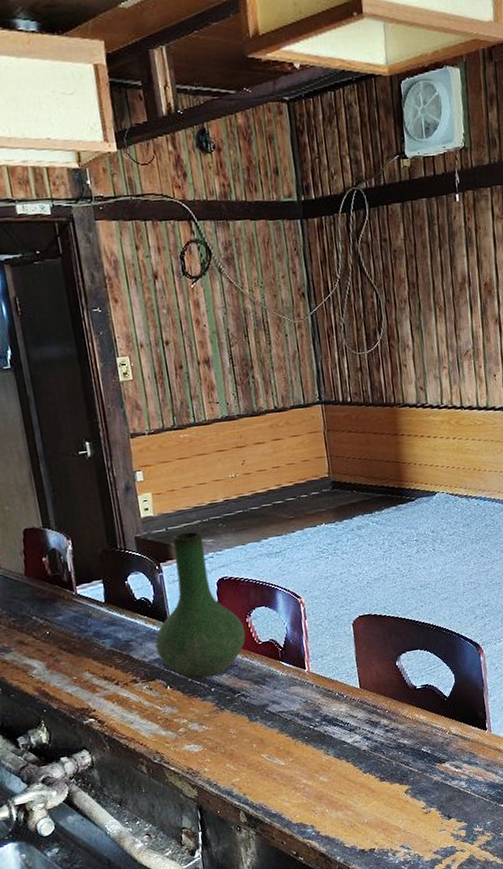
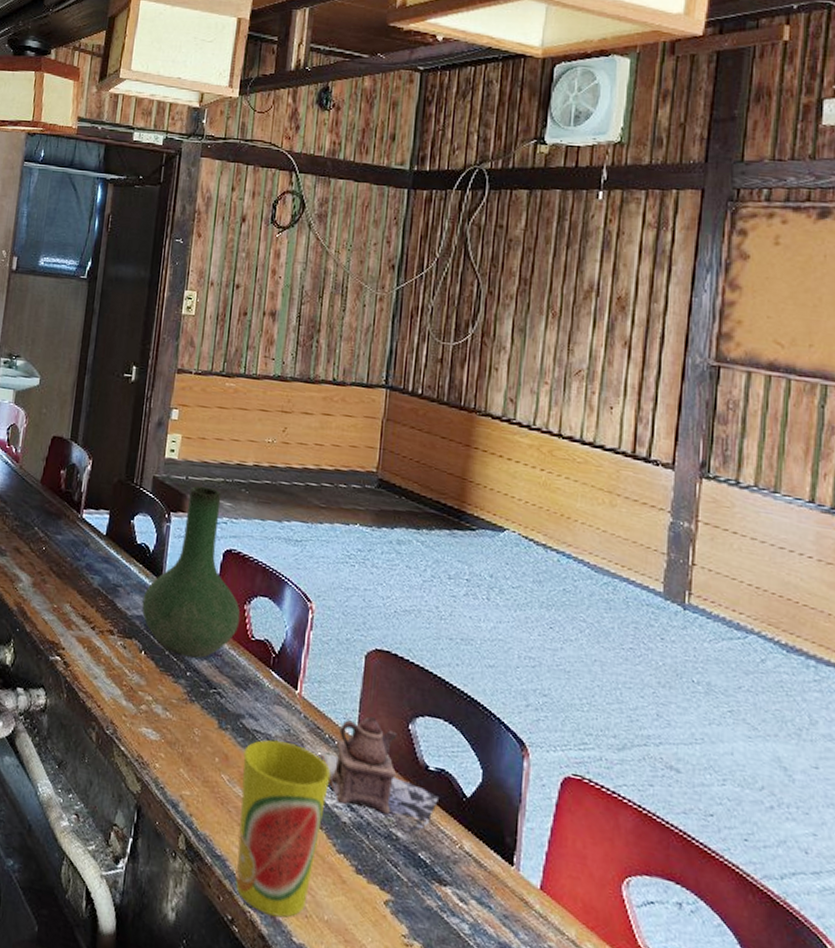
cup: none [275,709,349,839] -> present [235,739,331,918]
teapot: none [336,667,429,740] -> present [321,716,440,833]

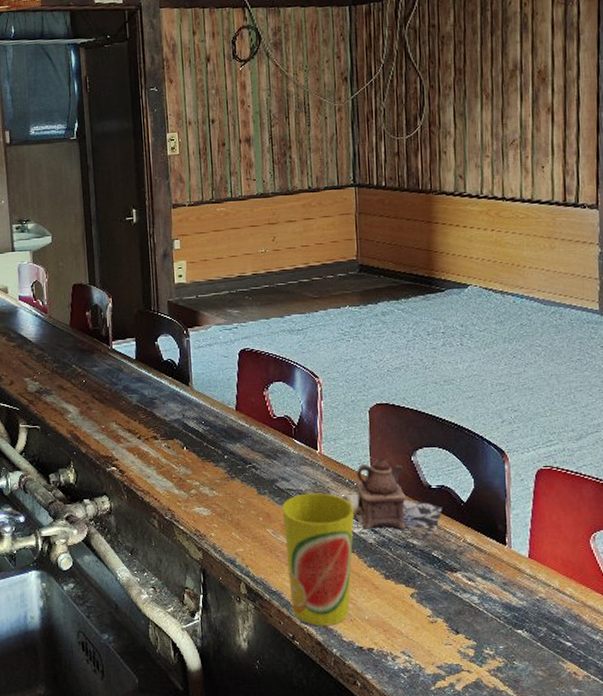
vase: present [141,485,241,659] -> none [177,300,262,444]

